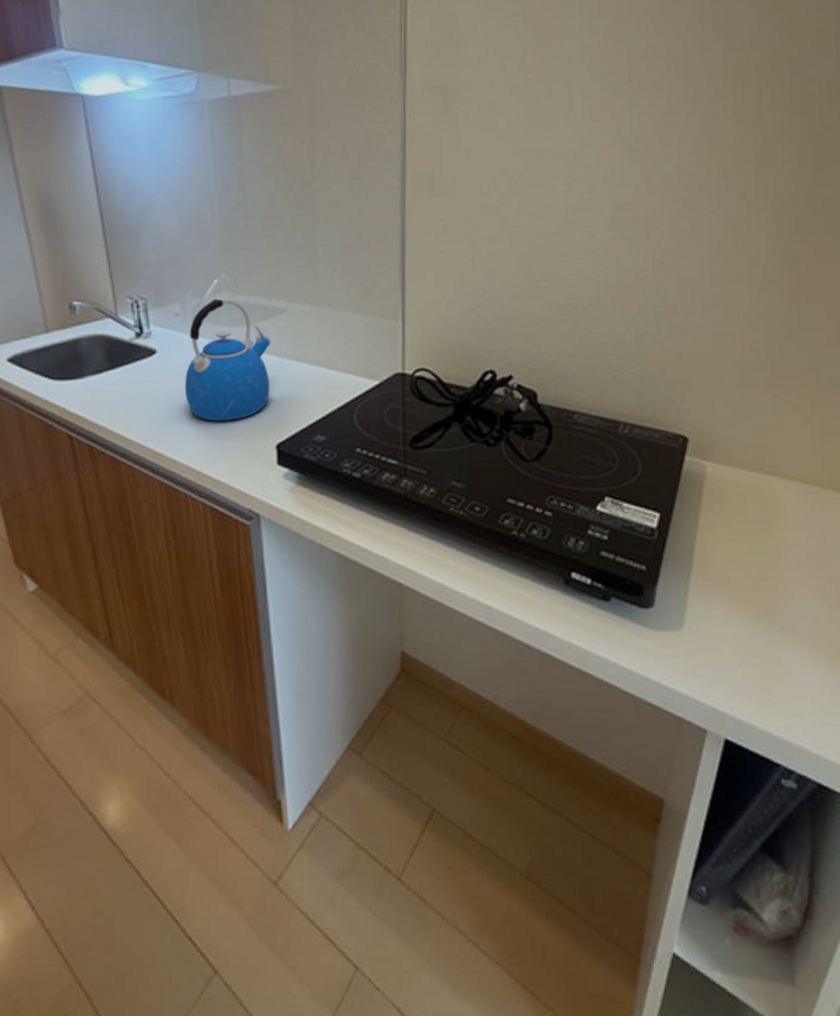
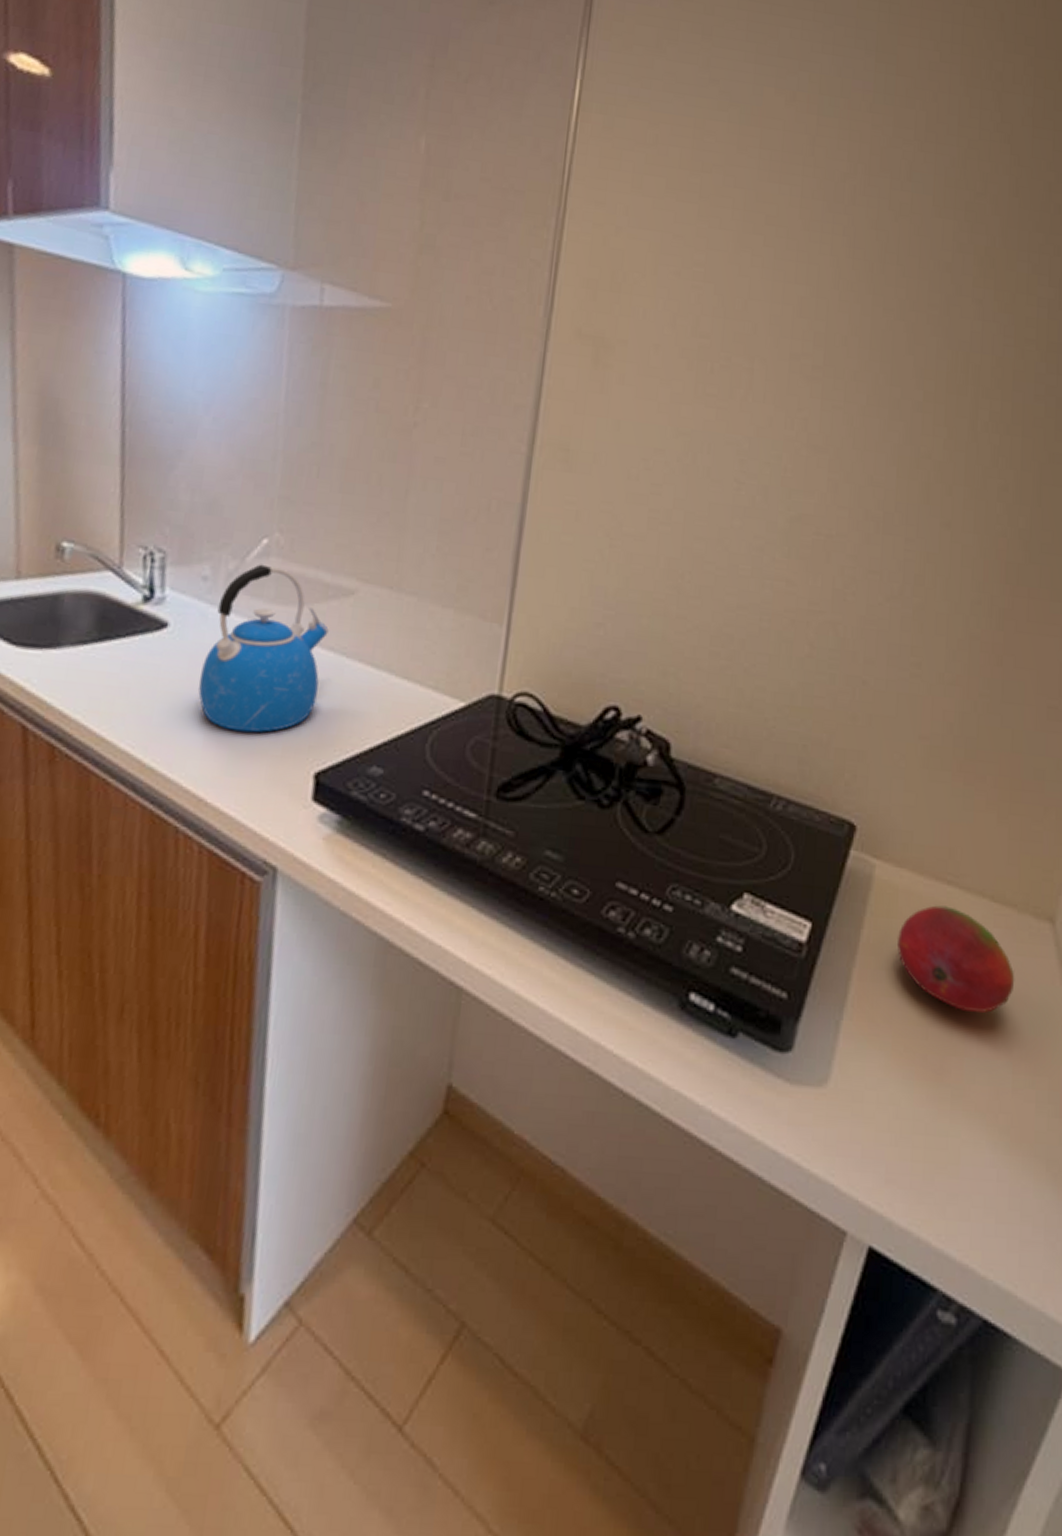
fruit: none [728,490,825,566] -> present [896,905,1015,1013]

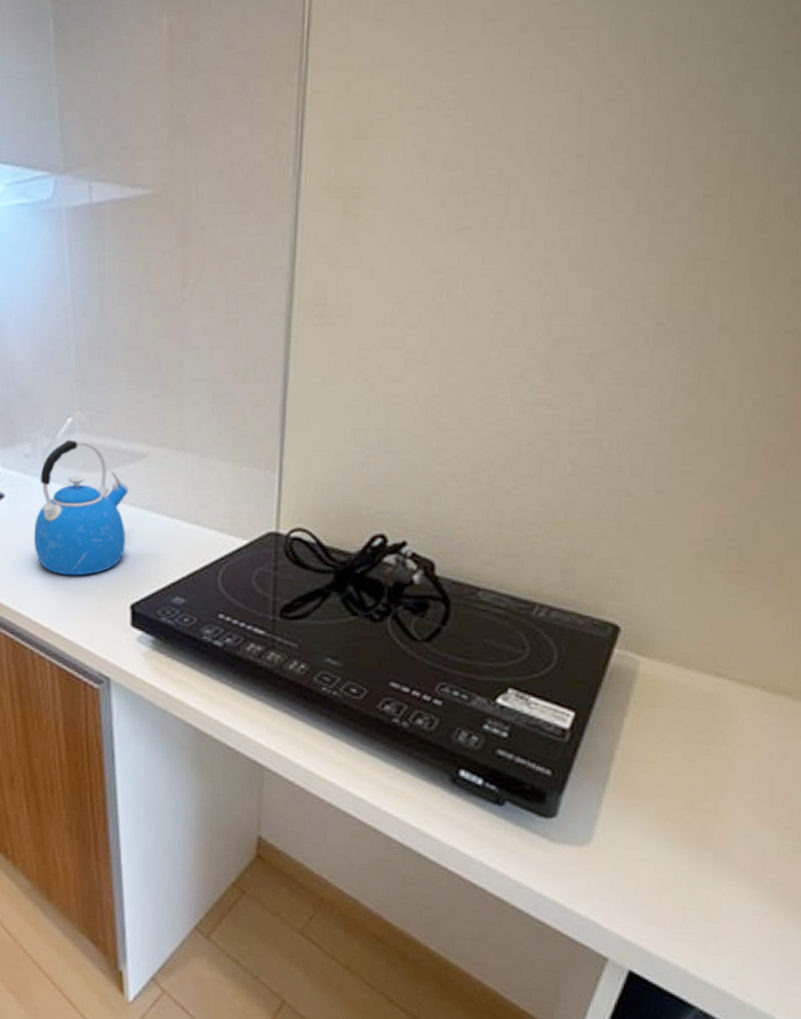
fruit: present [896,905,1015,1013] -> none [660,695,786,788]

